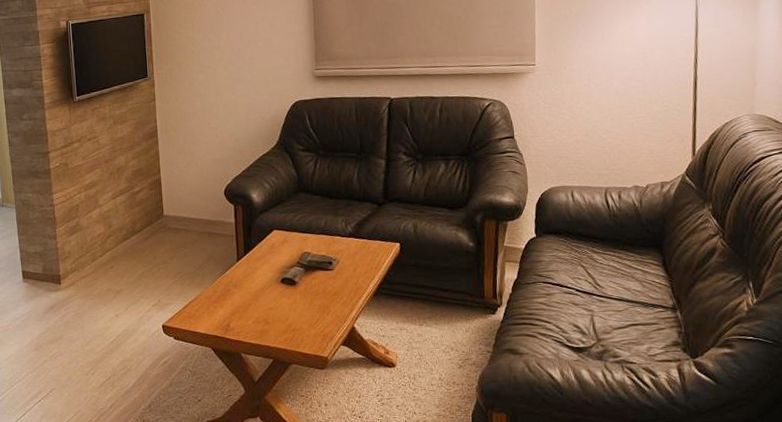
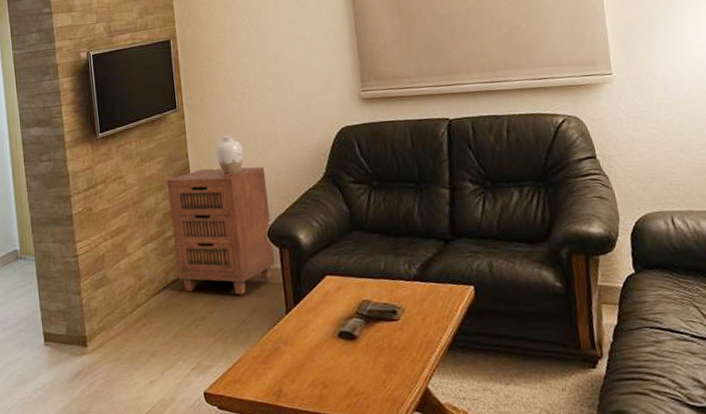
cabinet: none [137,132,230,244] -> present [167,166,275,295]
vase: none [182,103,206,139] -> present [216,135,244,175]

